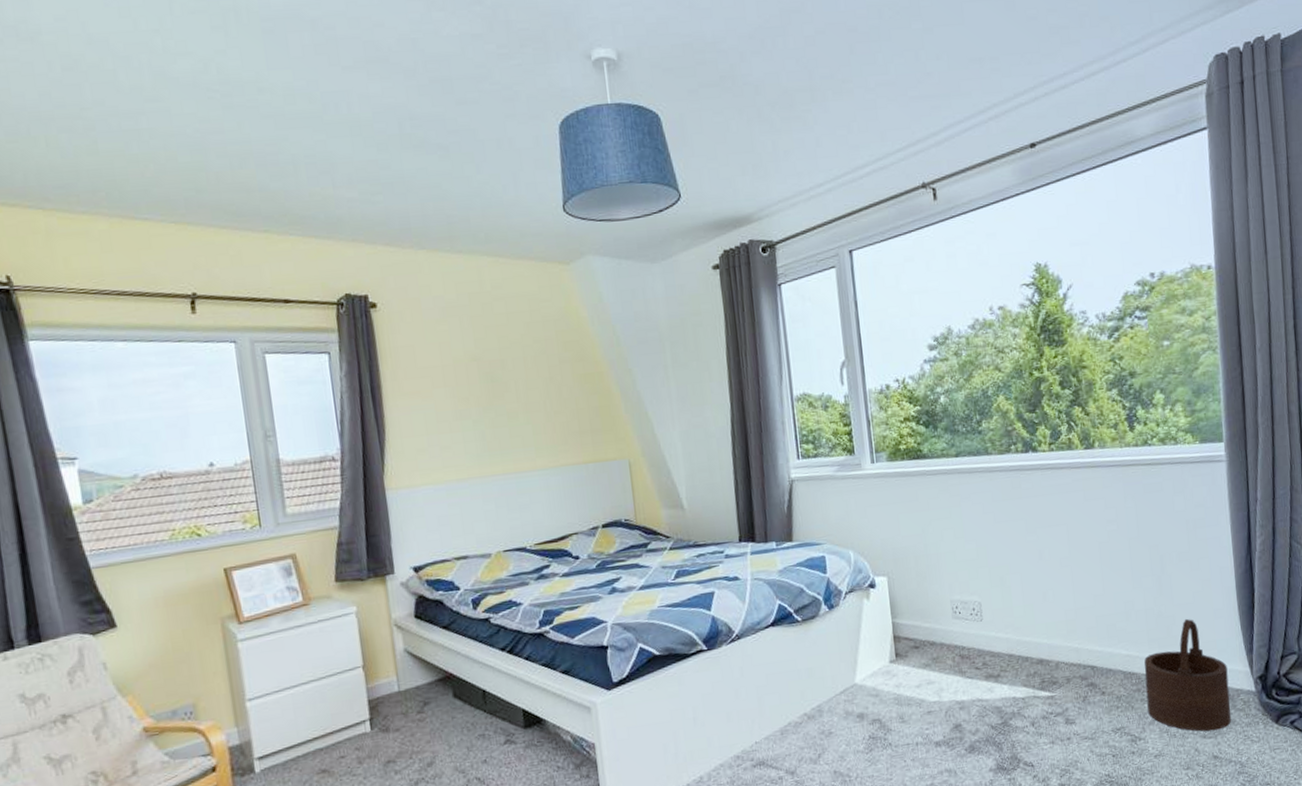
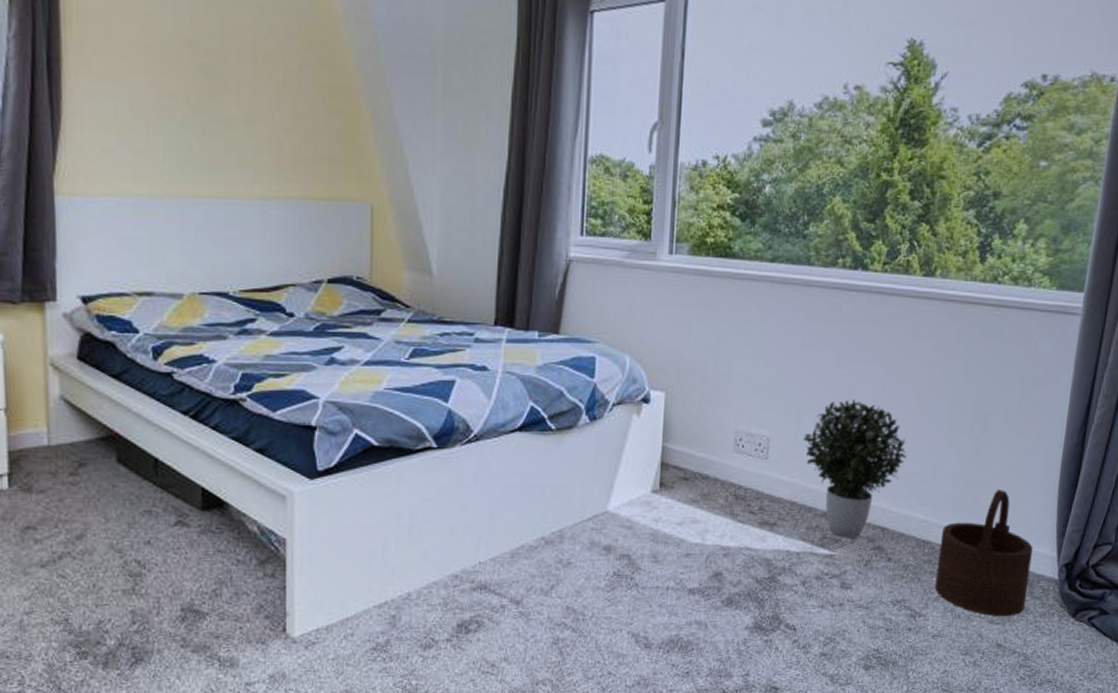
potted plant: none [1009,559,1100,680] -> present [803,399,907,538]

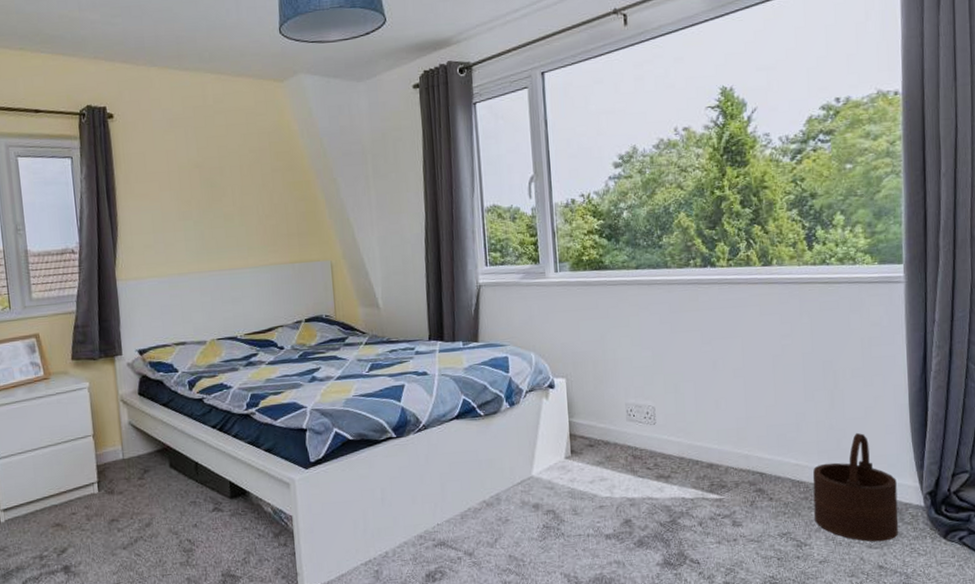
potted plant: present [803,399,907,538] -> none [682,369,772,484]

